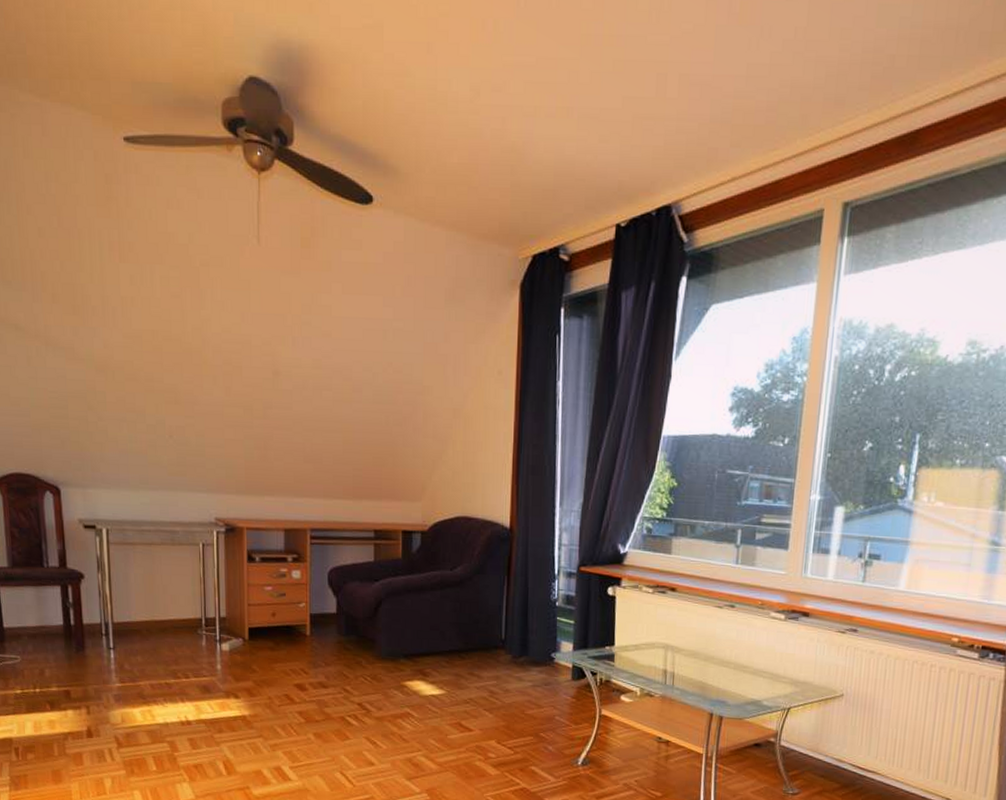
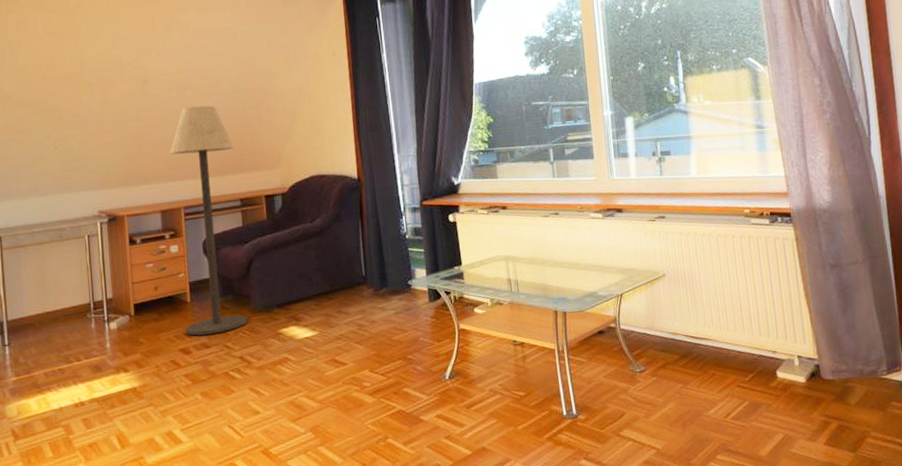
floor lamp: none [299,412,372,675] -> present [170,105,248,336]

